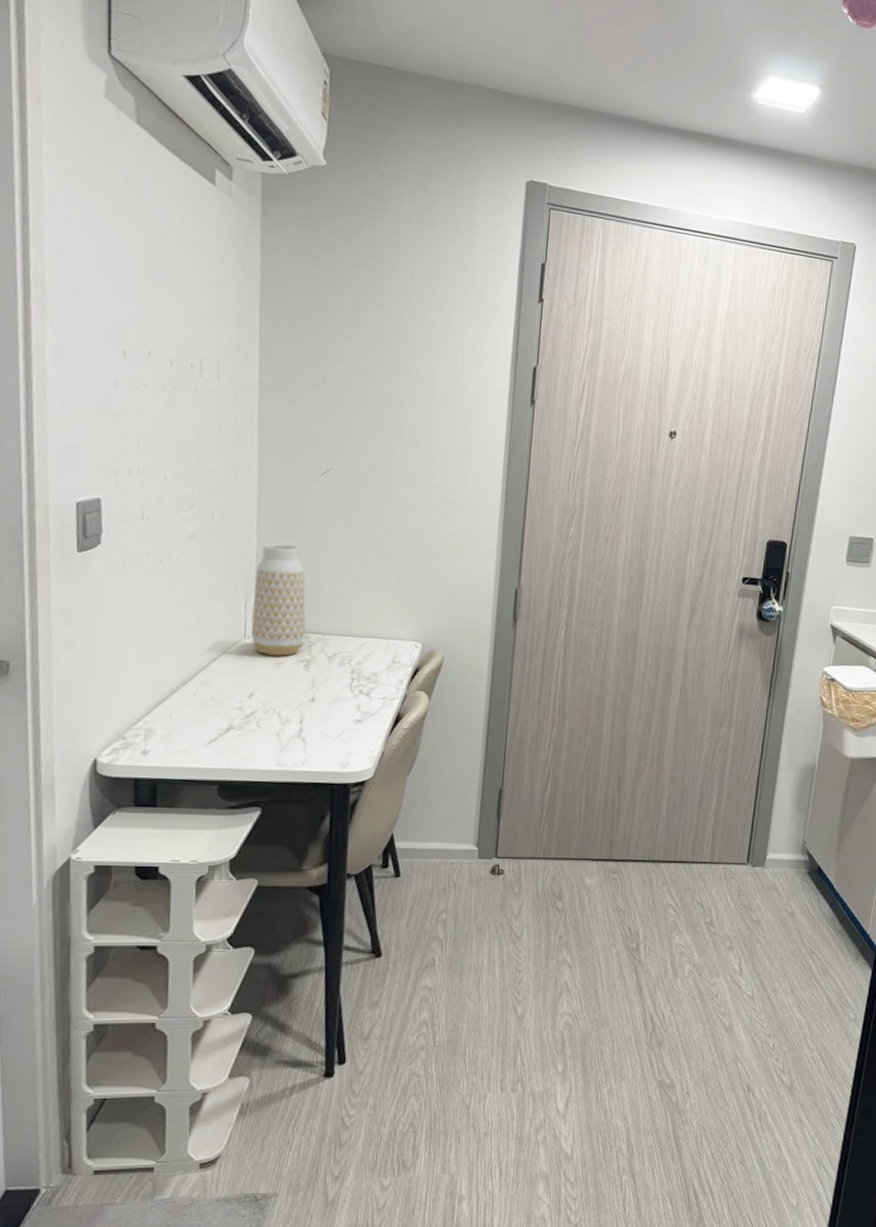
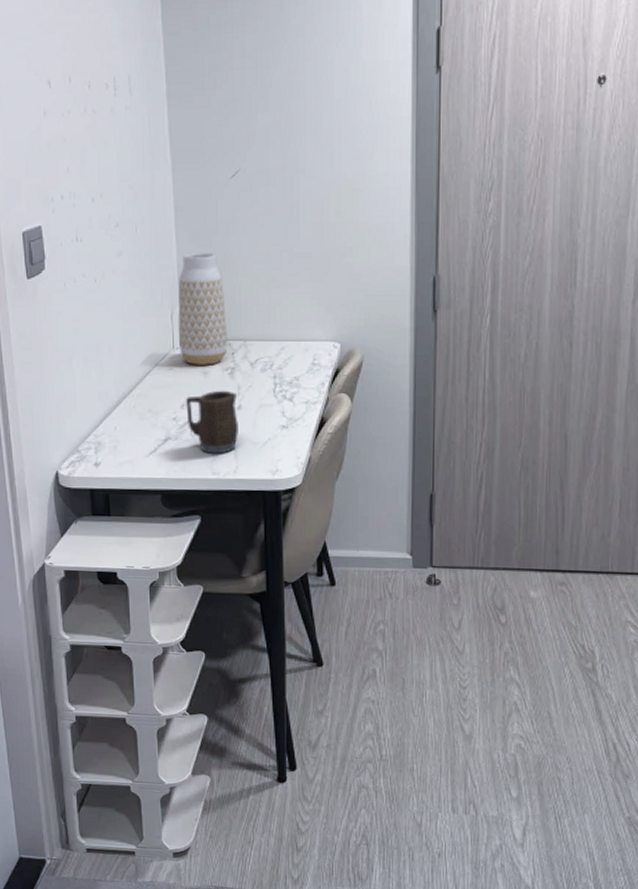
mug: none [254,681,311,746] -> present [186,390,238,454]

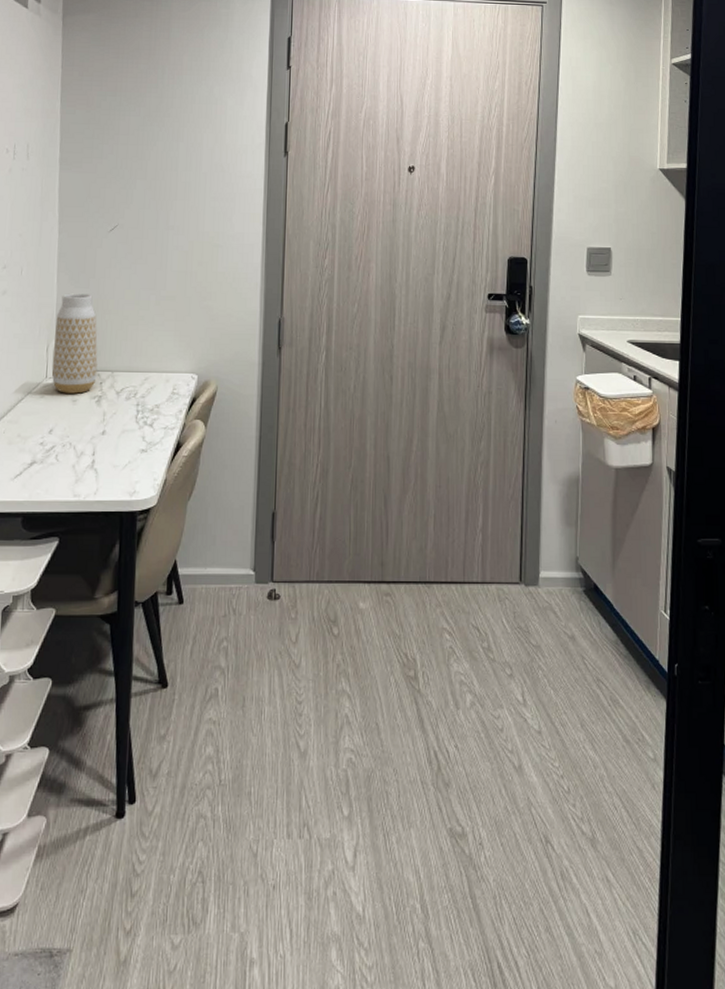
mug: present [186,390,238,454] -> none [53,416,102,477]

